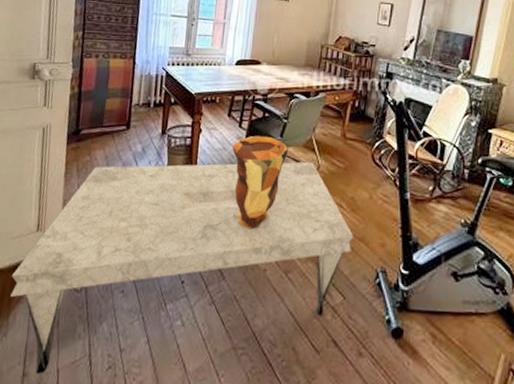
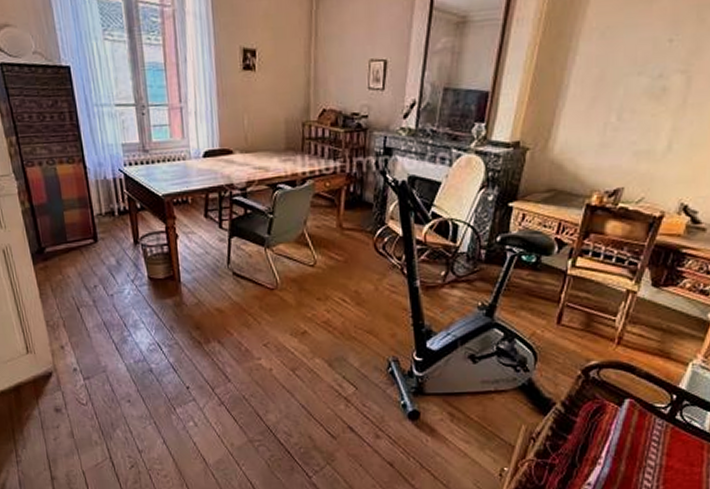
coffee table: present [10,161,353,375] -> none [14,257,360,477]
decorative vase: present [232,135,288,230] -> none [216,235,278,333]

